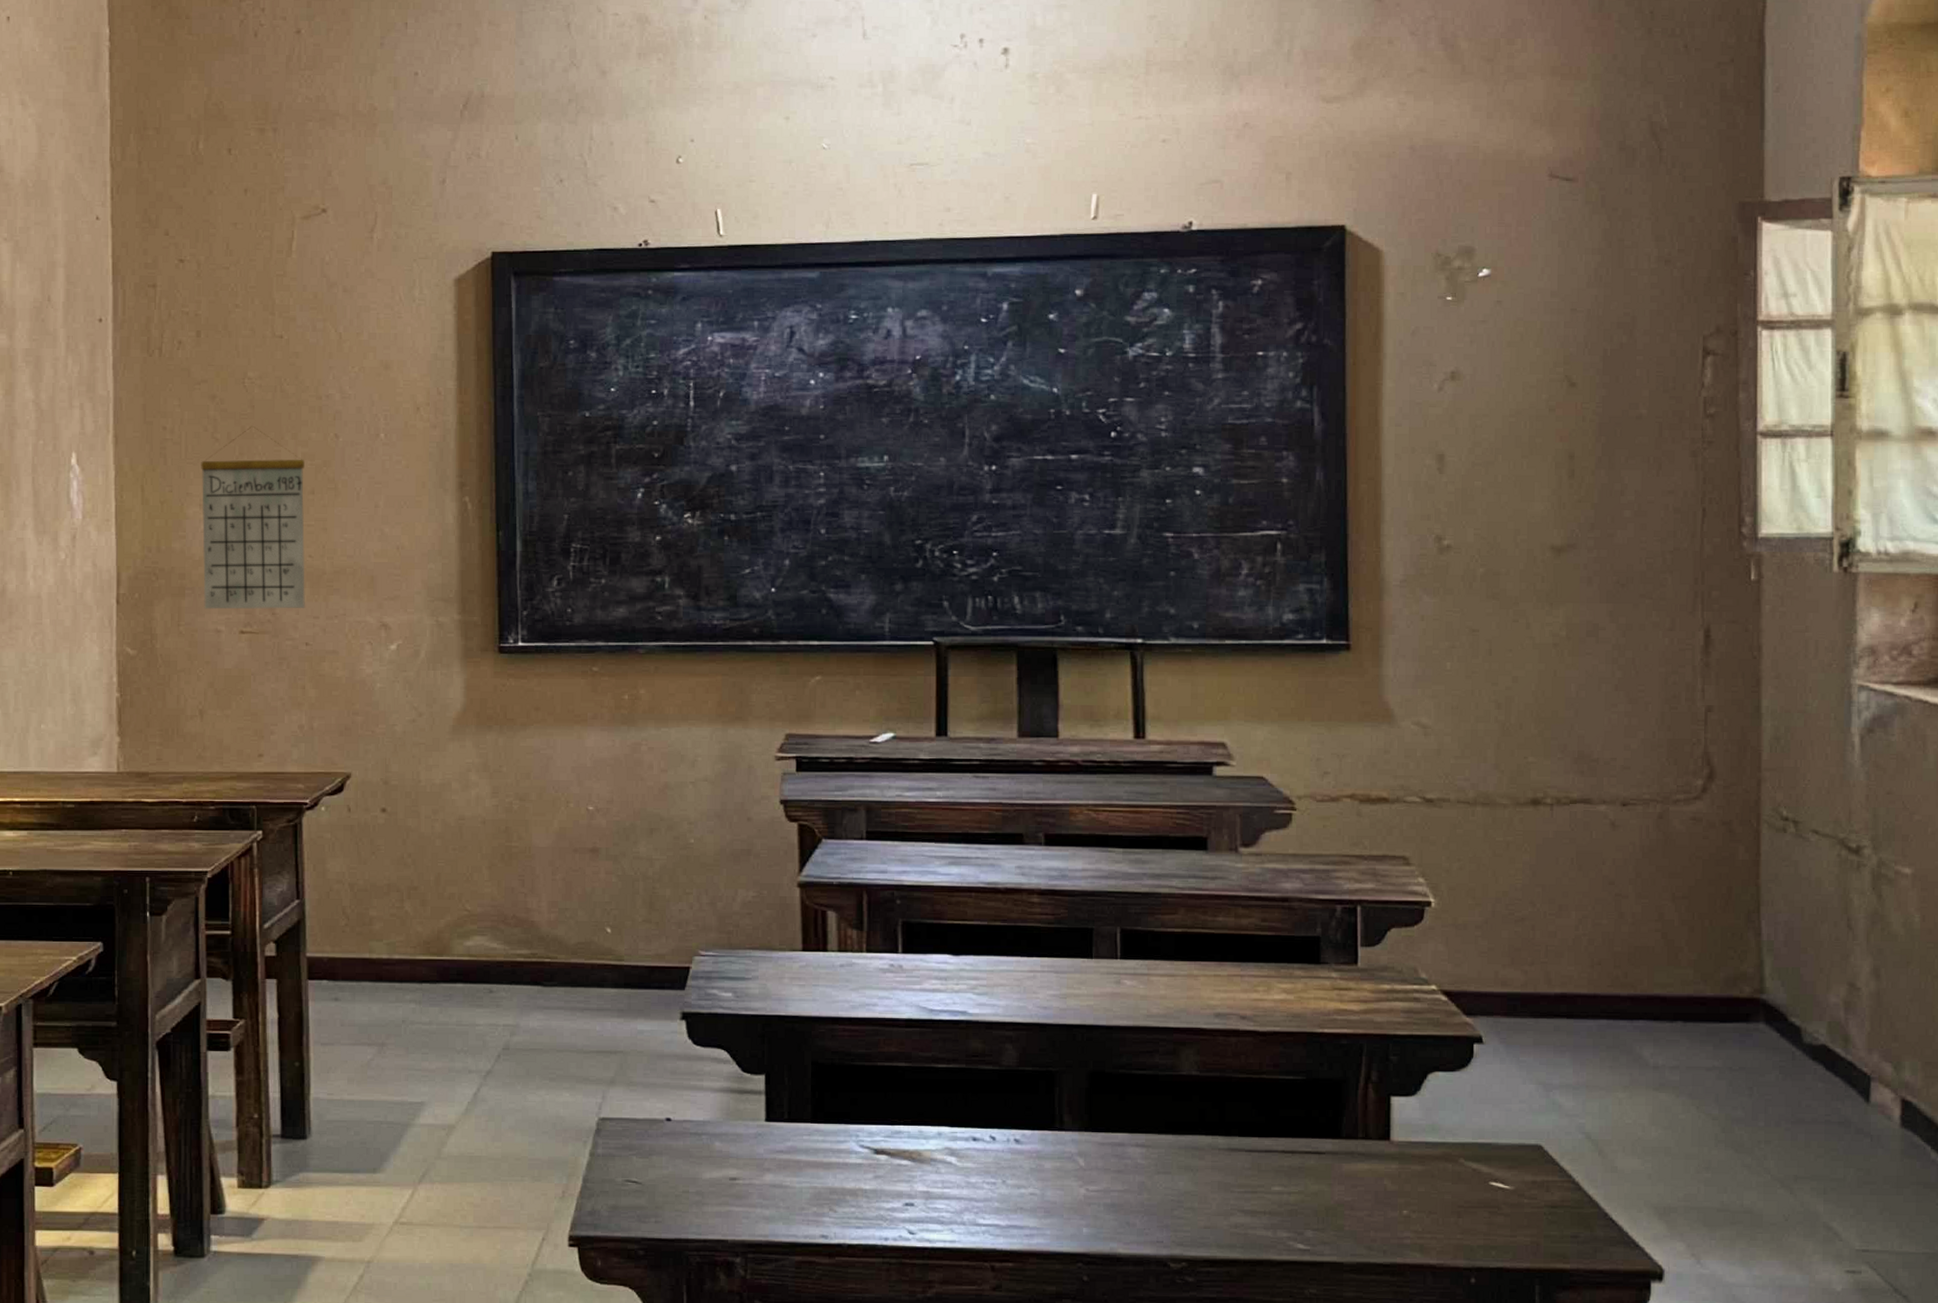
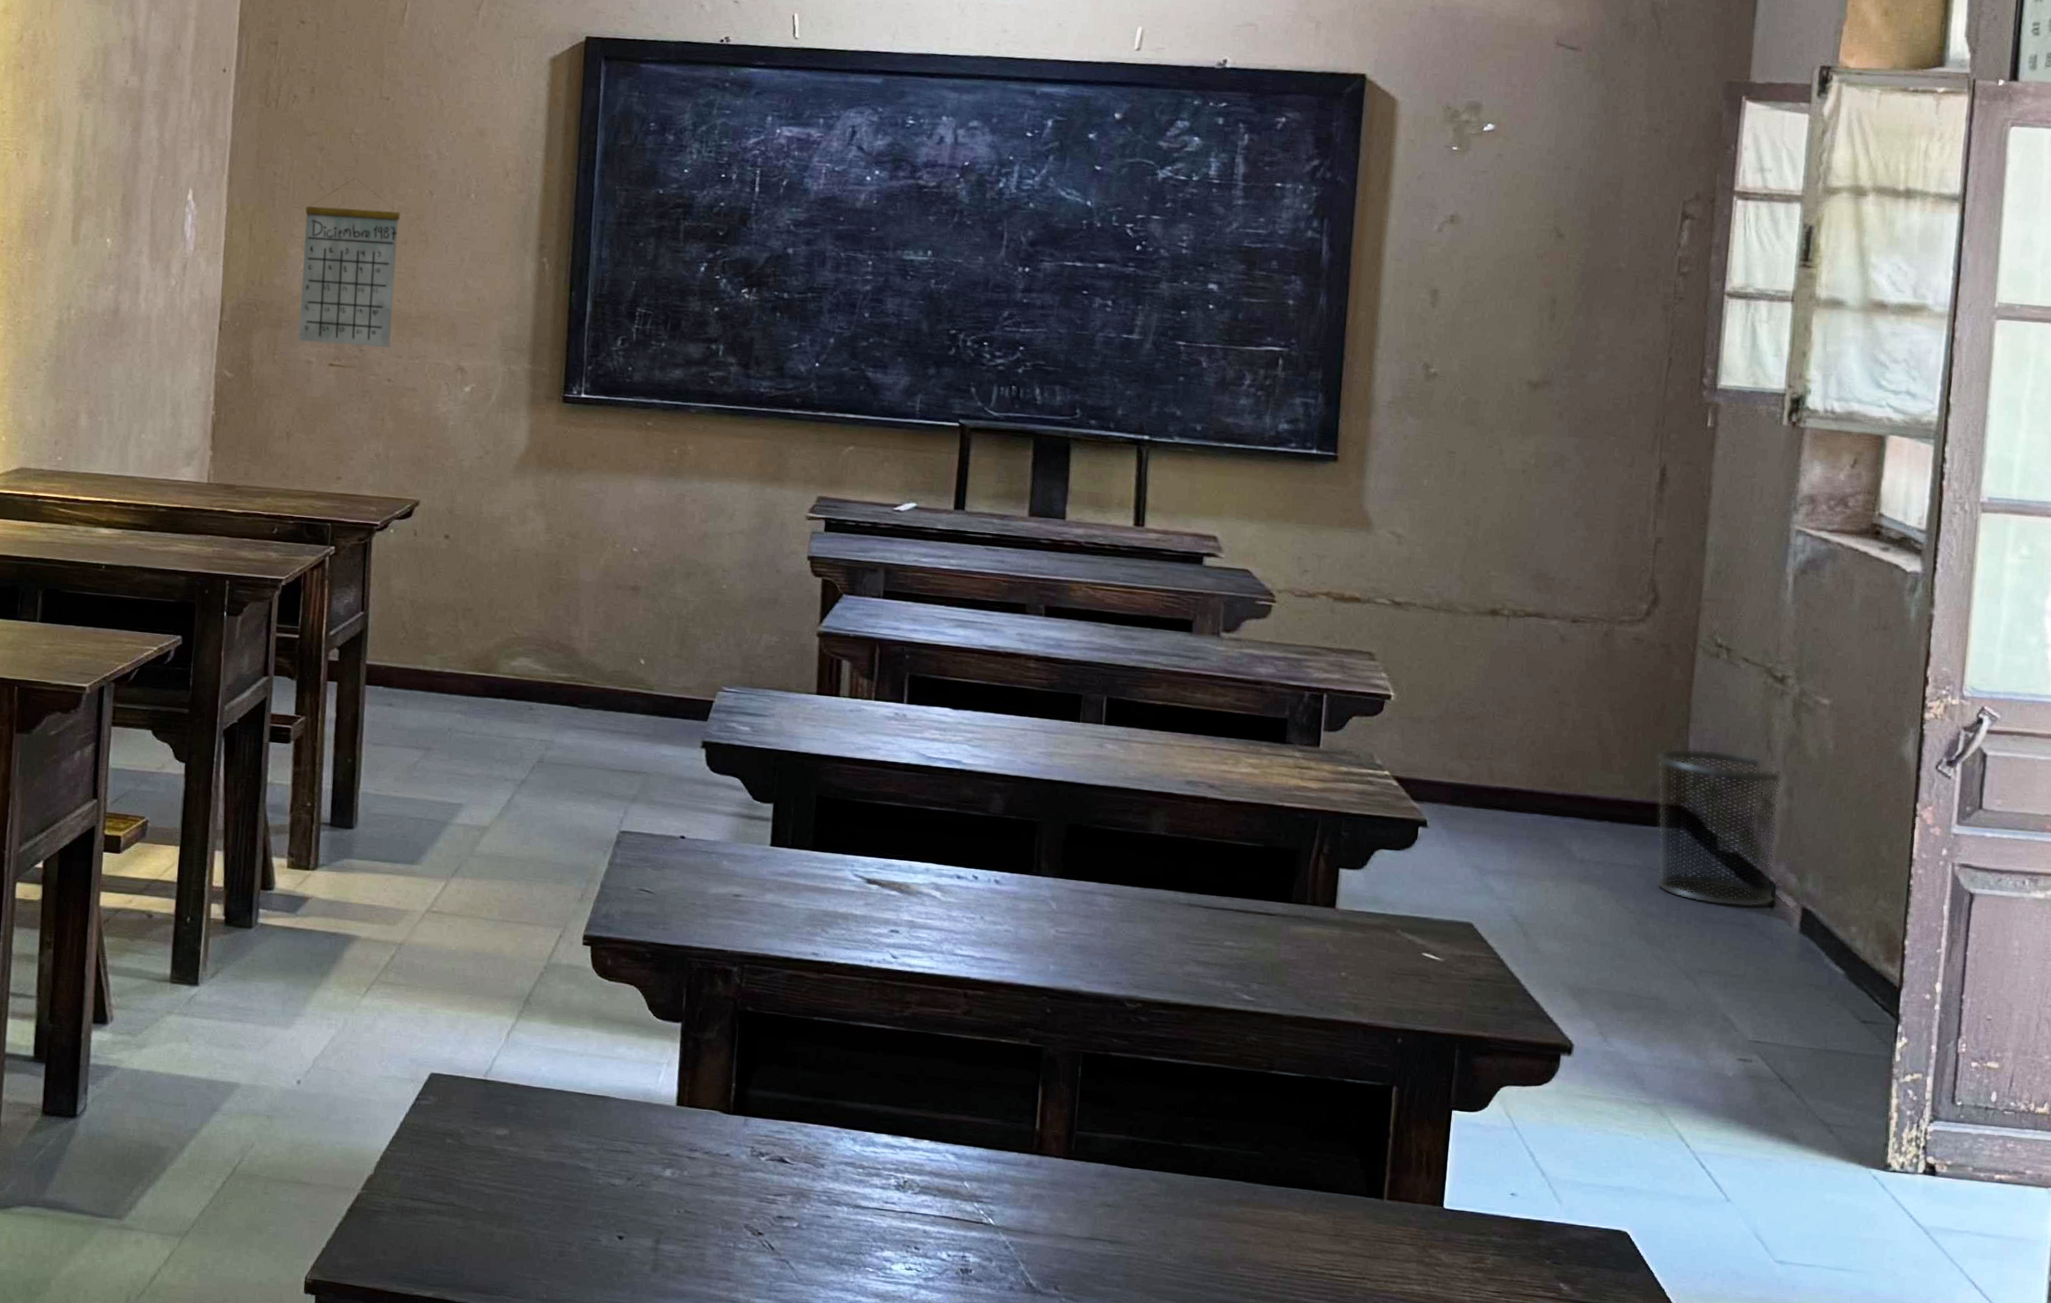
waste bin: none [1726,933,1870,1104] -> present [1655,748,1781,908]

